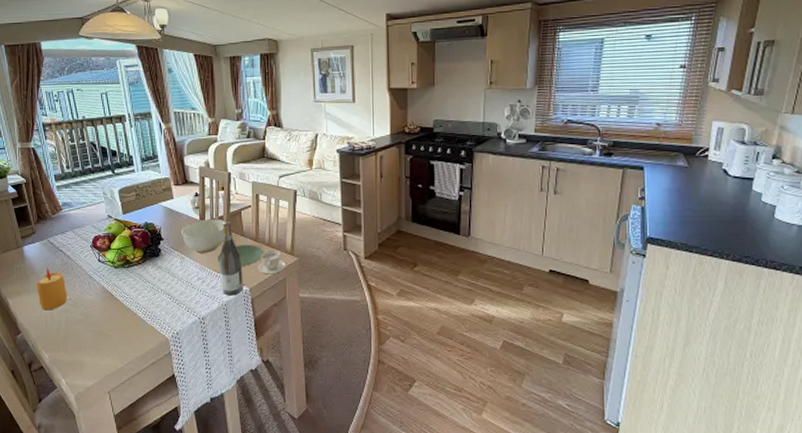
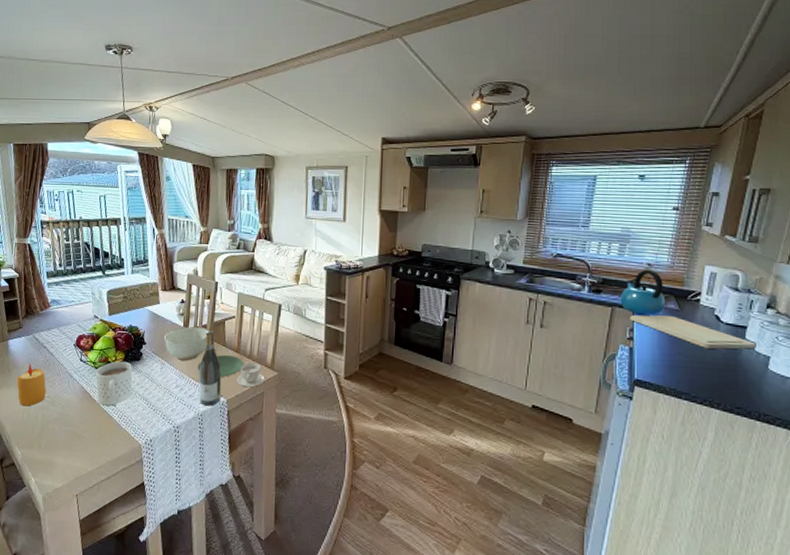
mug: none [115,259,155,303] -> present [95,361,133,406]
kettle: none [631,129,675,175] -> present [620,269,666,316]
cutting board: none [641,173,763,202] -> present [630,315,756,349]

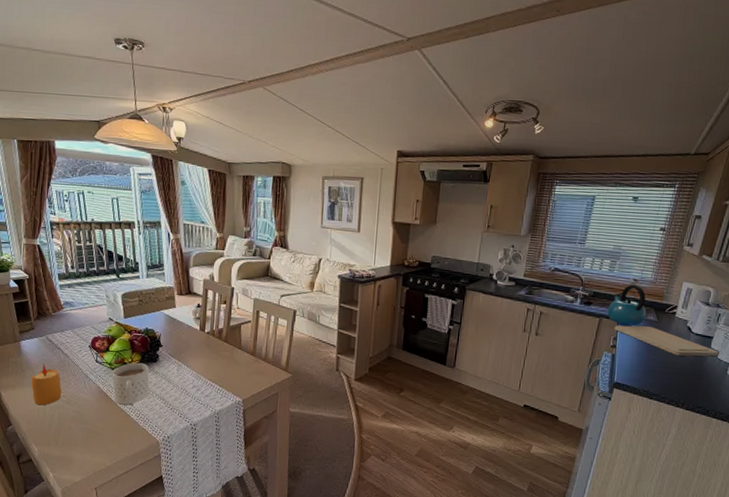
bowl: present [163,326,208,361] -> none [180,329,224,363]
plate: present [197,355,244,377] -> none [214,357,259,378]
wine bottle: present [198,329,222,406] -> none [214,333,238,405]
teacup: present [236,362,265,388] -> none [252,364,280,388]

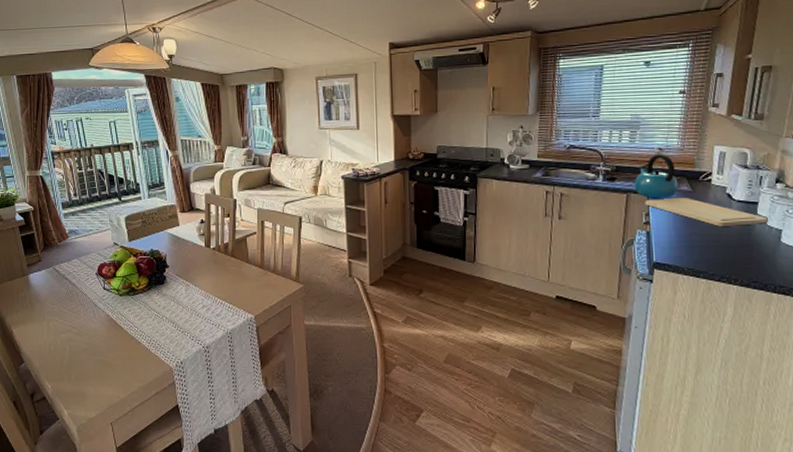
candle: present [30,363,62,406] -> none [40,295,72,339]
mug: present [112,363,150,405] -> none [120,287,159,332]

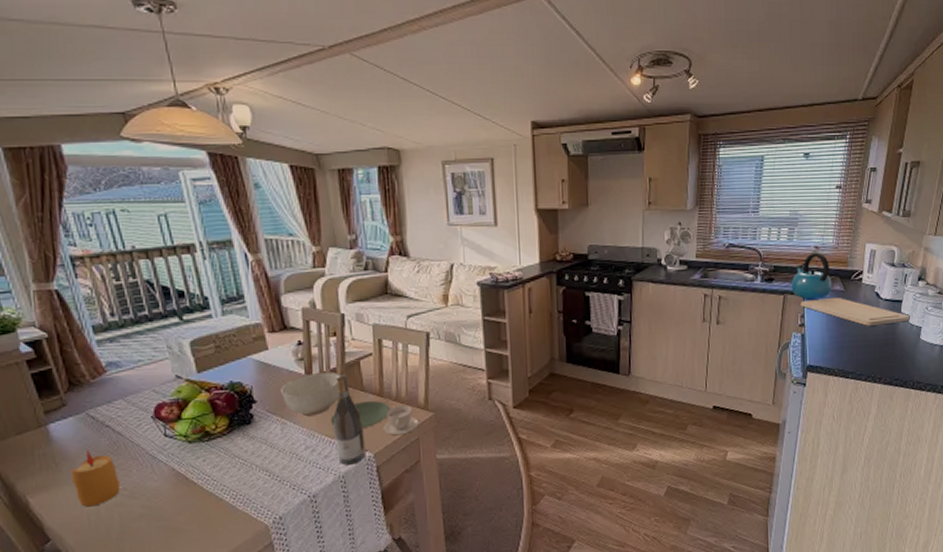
candle: none [40,295,72,339] -> present [70,450,120,507]
bowl: none [186,245,230,280] -> present [279,371,339,416]
plate: none [222,272,269,293] -> present [330,401,390,428]
wine bottle: none [224,247,248,324] -> present [332,373,366,465]
teacup: none [263,277,291,302] -> present [383,405,419,436]

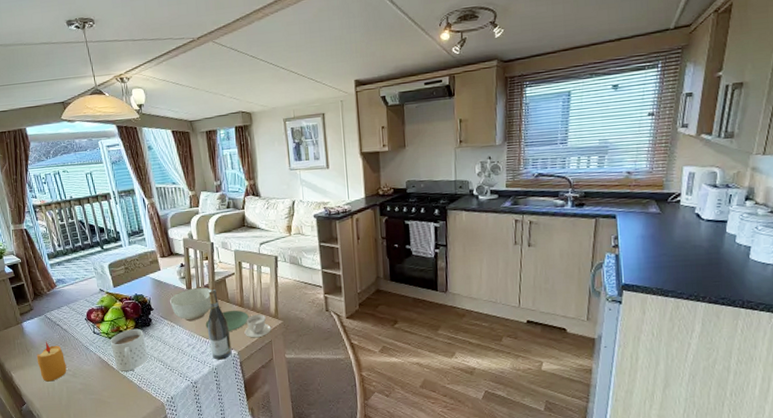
mug: none [189,428,247,487] -> present [110,329,148,372]
kettle: present [791,252,832,301] -> none [603,177,647,223]
cutting board: present [801,298,910,326] -> none [613,219,737,246]

